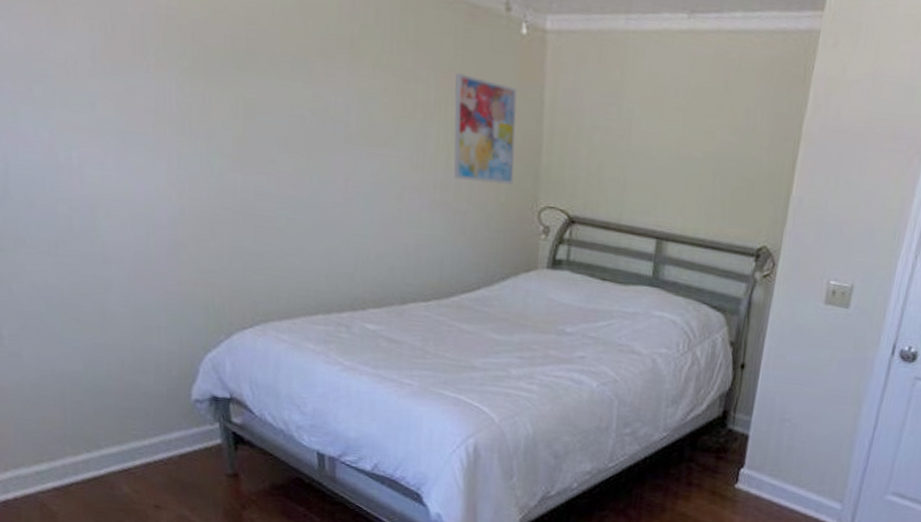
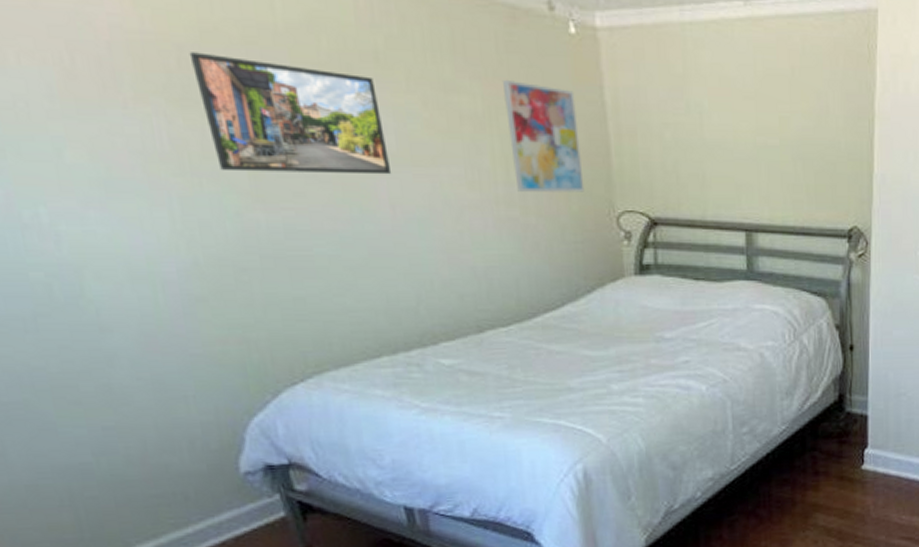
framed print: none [202,28,350,151] -> present [189,52,392,175]

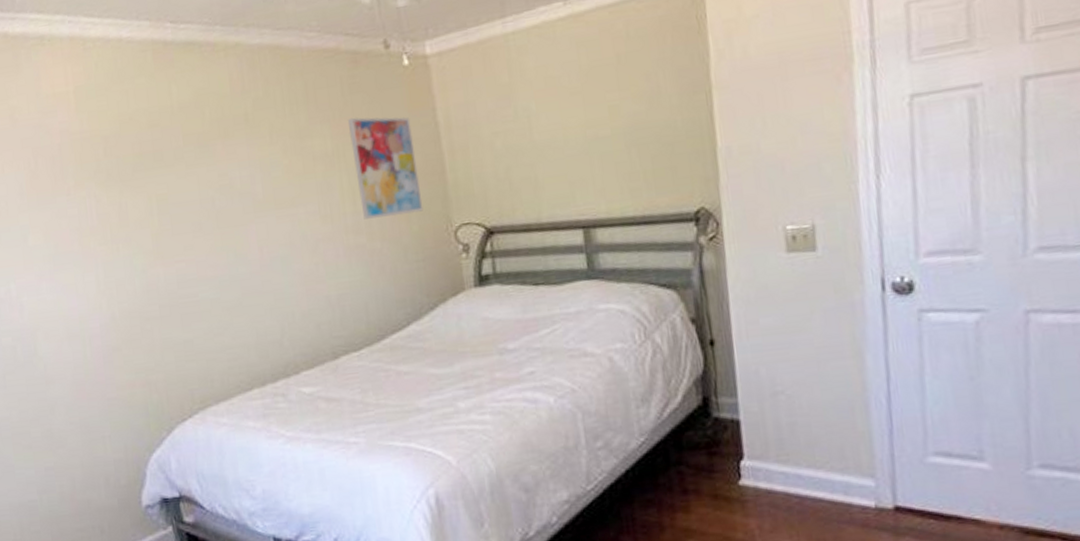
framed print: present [189,52,392,175] -> none [112,136,260,236]

